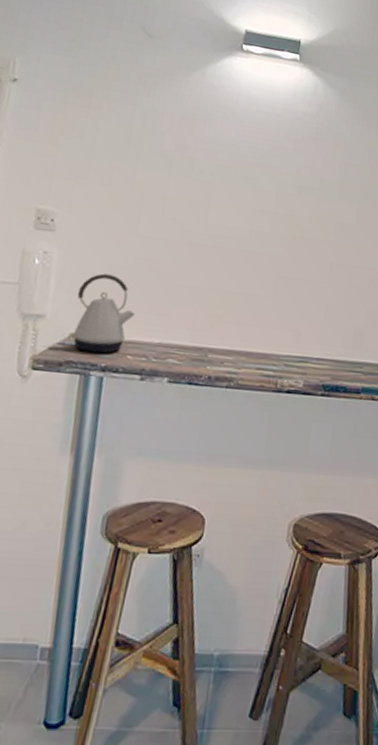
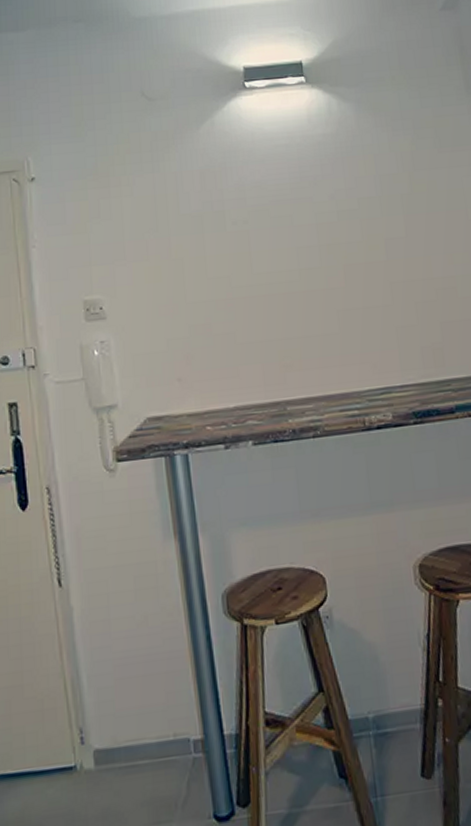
kettle: present [68,273,135,354] -> none [142,348,204,433]

